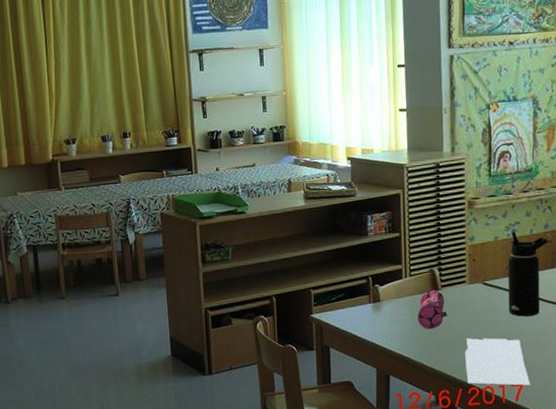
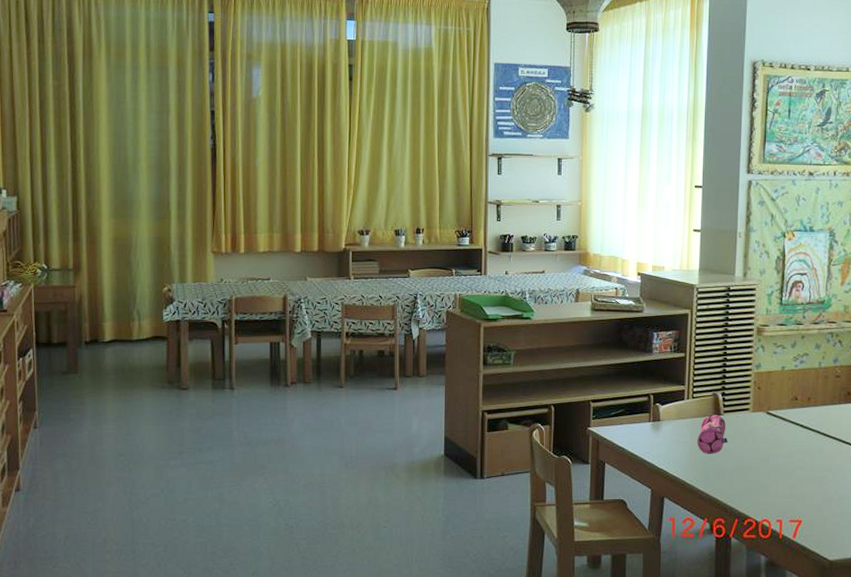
paper sheet: present [465,338,530,386] -> none [743,468,809,522]
water bottle: present [507,231,548,317] -> none [791,362,837,451]

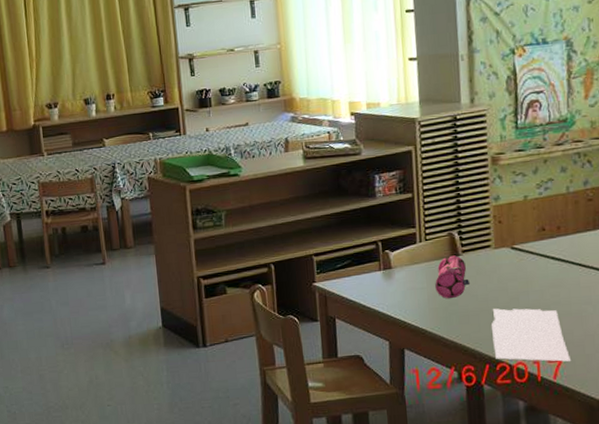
paper sheet: none [743,468,809,522] -> present [492,308,570,362]

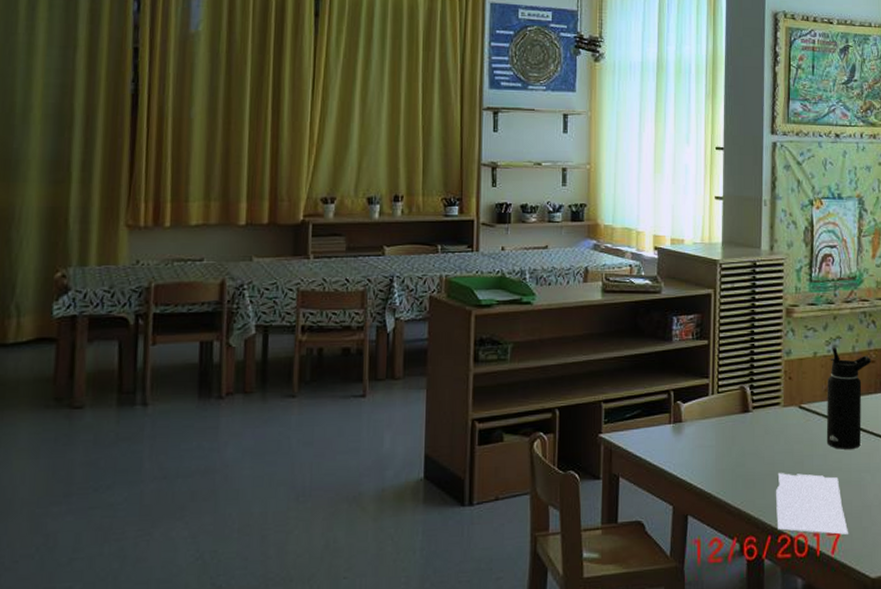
pencil case: present [435,255,470,299] -> none [724,411,757,460]
water bottle: none [540,189,589,285] -> present [826,346,872,449]

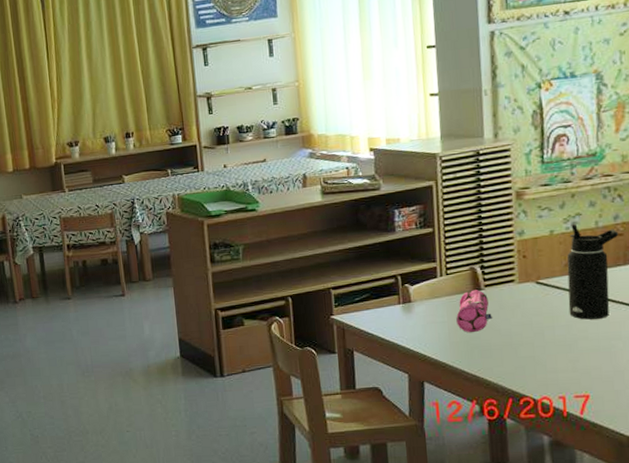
pencil case: none [724,411,757,460] -> present [456,289,492,333]
paper sheet: present [776,473,848,535] -> none [515,343,598,397]

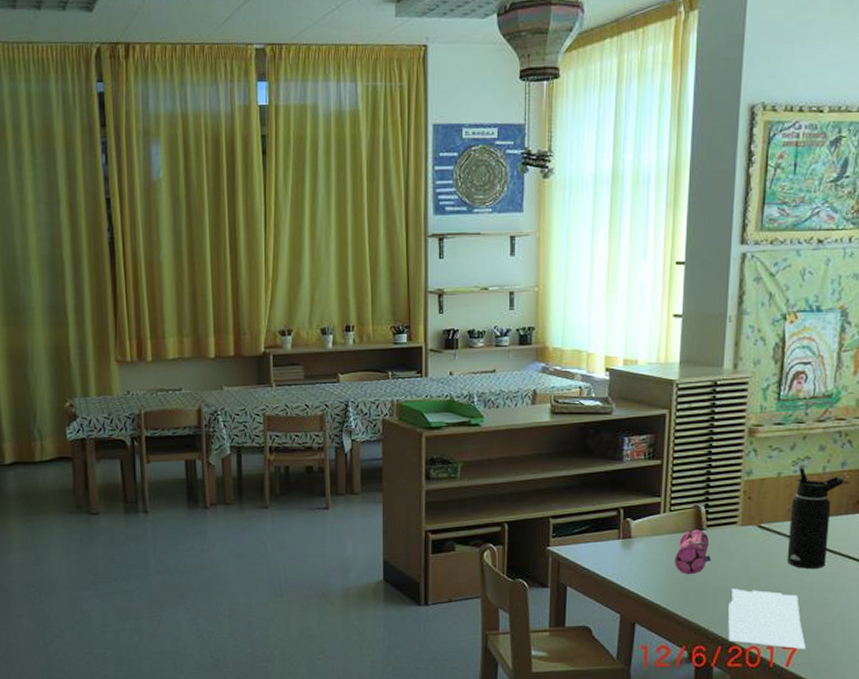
paper sheet: none [515,343,598,397] -> present [728,589,806,649]

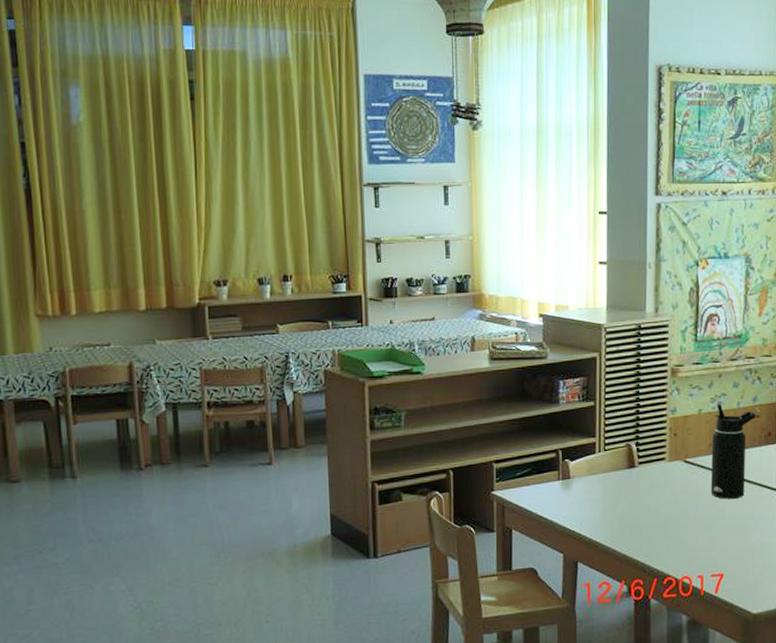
pencil case: present [675,529,711,575] -> none [611,467,643,511]
paper sheet: present [728,589,806,649] -> none [662,522,731,576]

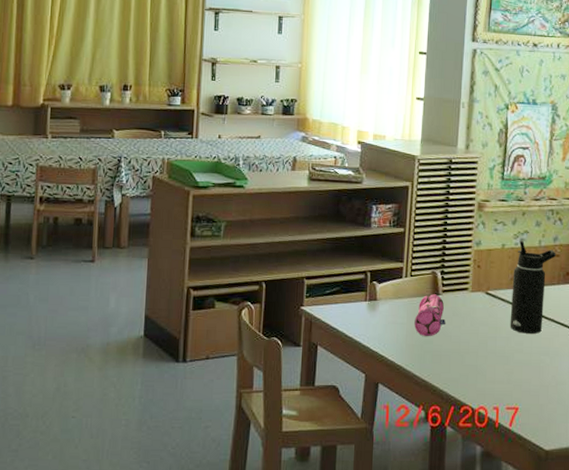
pencil case: none [611,467,643,511] -> present [414,294,445,337]

